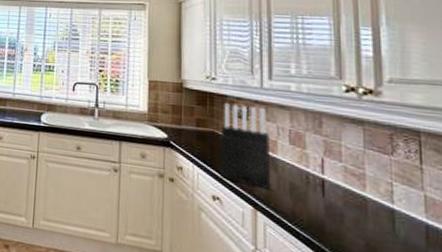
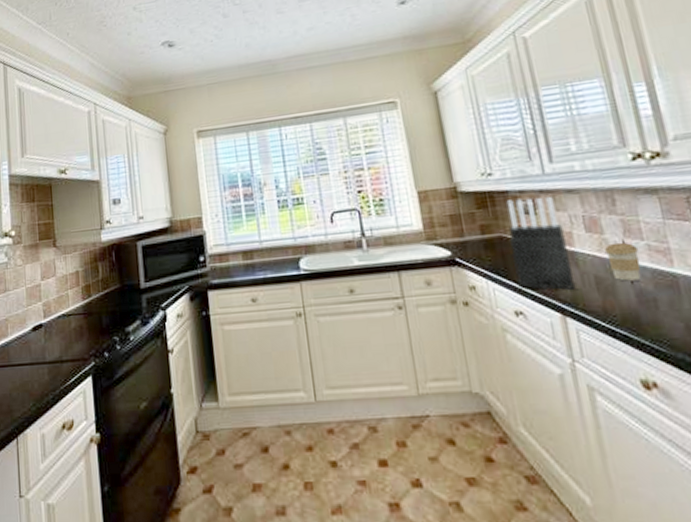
coffee cup: none [303,158,336,195] -> present [604,242,642,281]

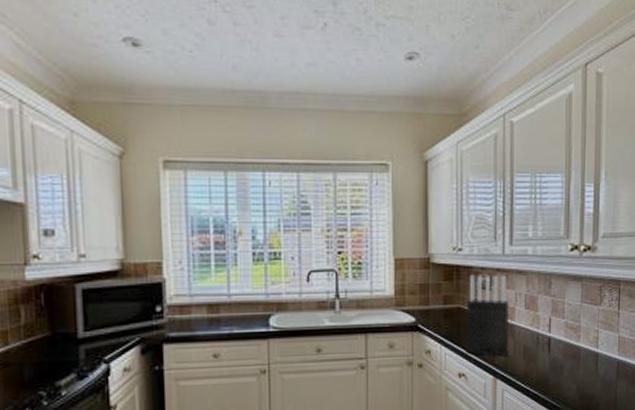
coffee cup: present [604,242,642,281] -> none [535,319,560,351]

